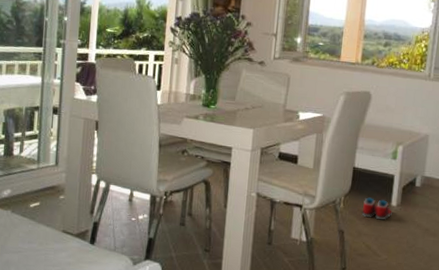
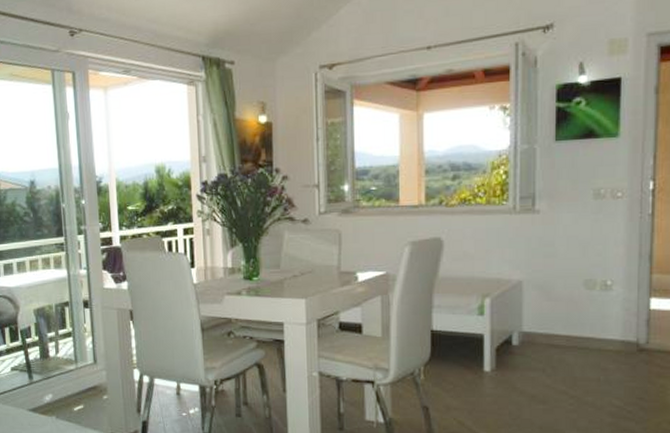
shoe: present [361,197,392,219] -> none [448,364,486,389]

